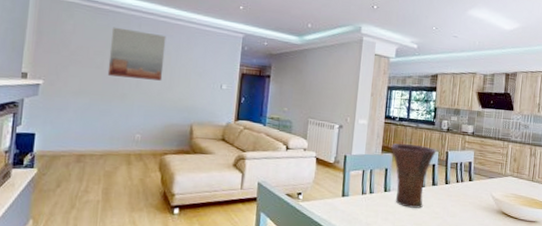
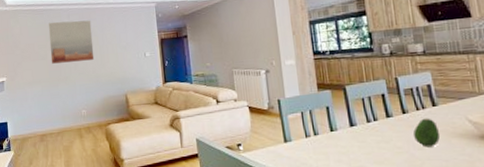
vase: present [391,143,437,208] -> none [327,76,383,146]
fruit: none [450,190,470,216] -> present [413,118,441,147]

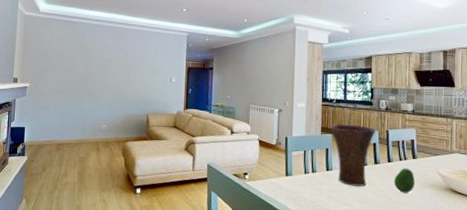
wall art: present [48,20,95,64] -> none [78,35,123,78]
vase: none [327,76,383,146] -> present [330,124,376,186]

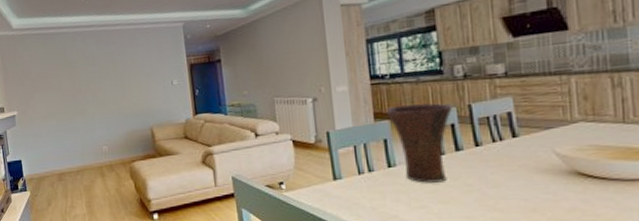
fruit: present [394,168,415,193] -> none [487,151,520,185]

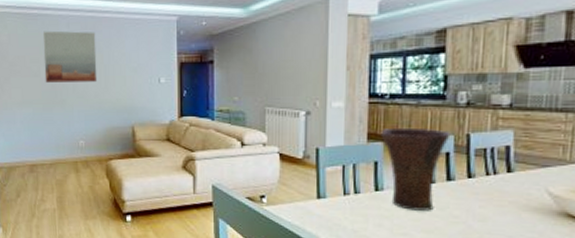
wall art: none [61,44,115,95] -> present [43,31,98,83]

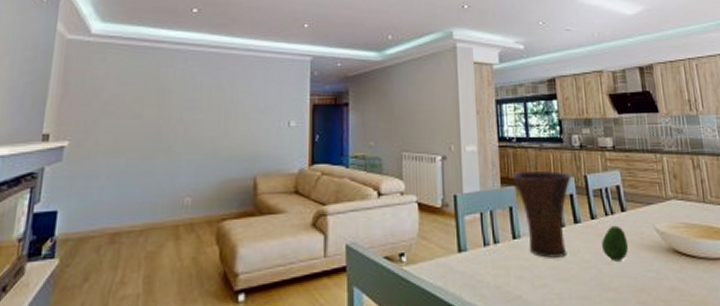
wall art: present [43,31,98,83] -> none [148,66,218,126]
fruit: none [476,185,510,220] -> present [602,225,629,262]

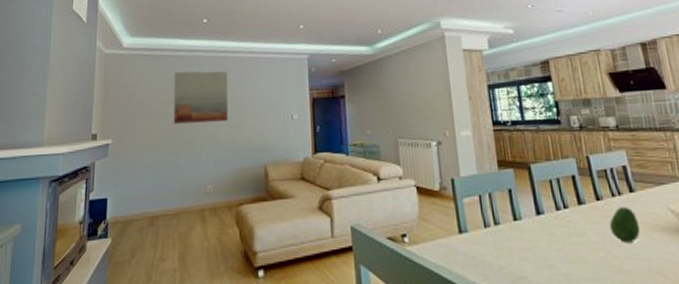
wall art: none [148,66,218,126] -> present [173,71,229,124]
vase: present [512,170,572,258] -> none [509,152,573,239]

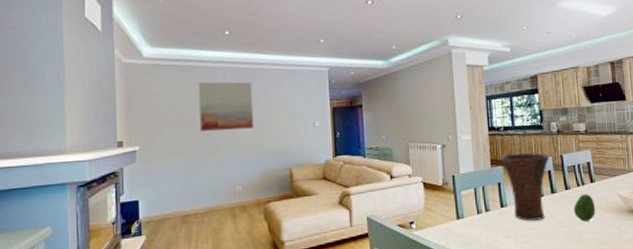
vase: none [509,152,573,239] -> present [500,152,550,221]

